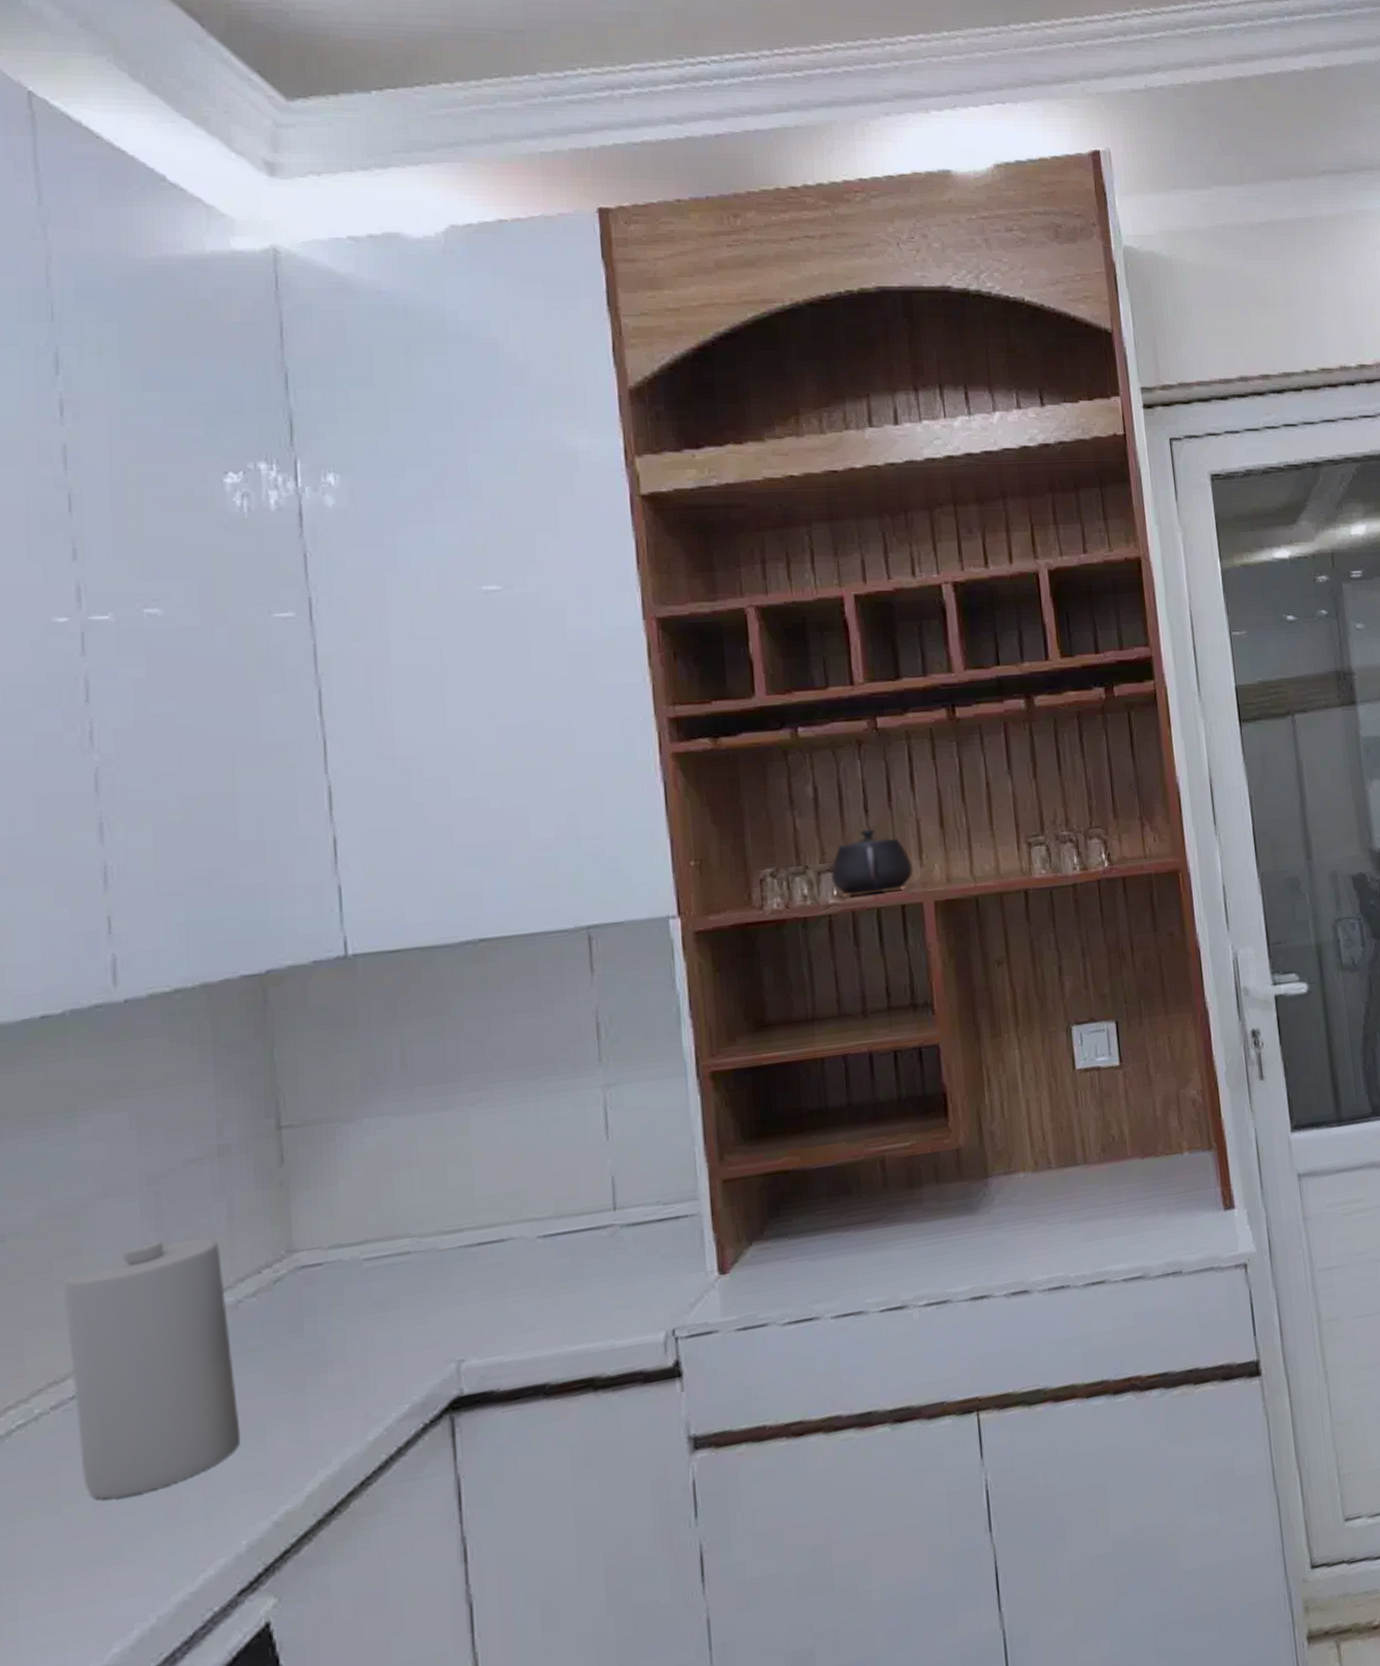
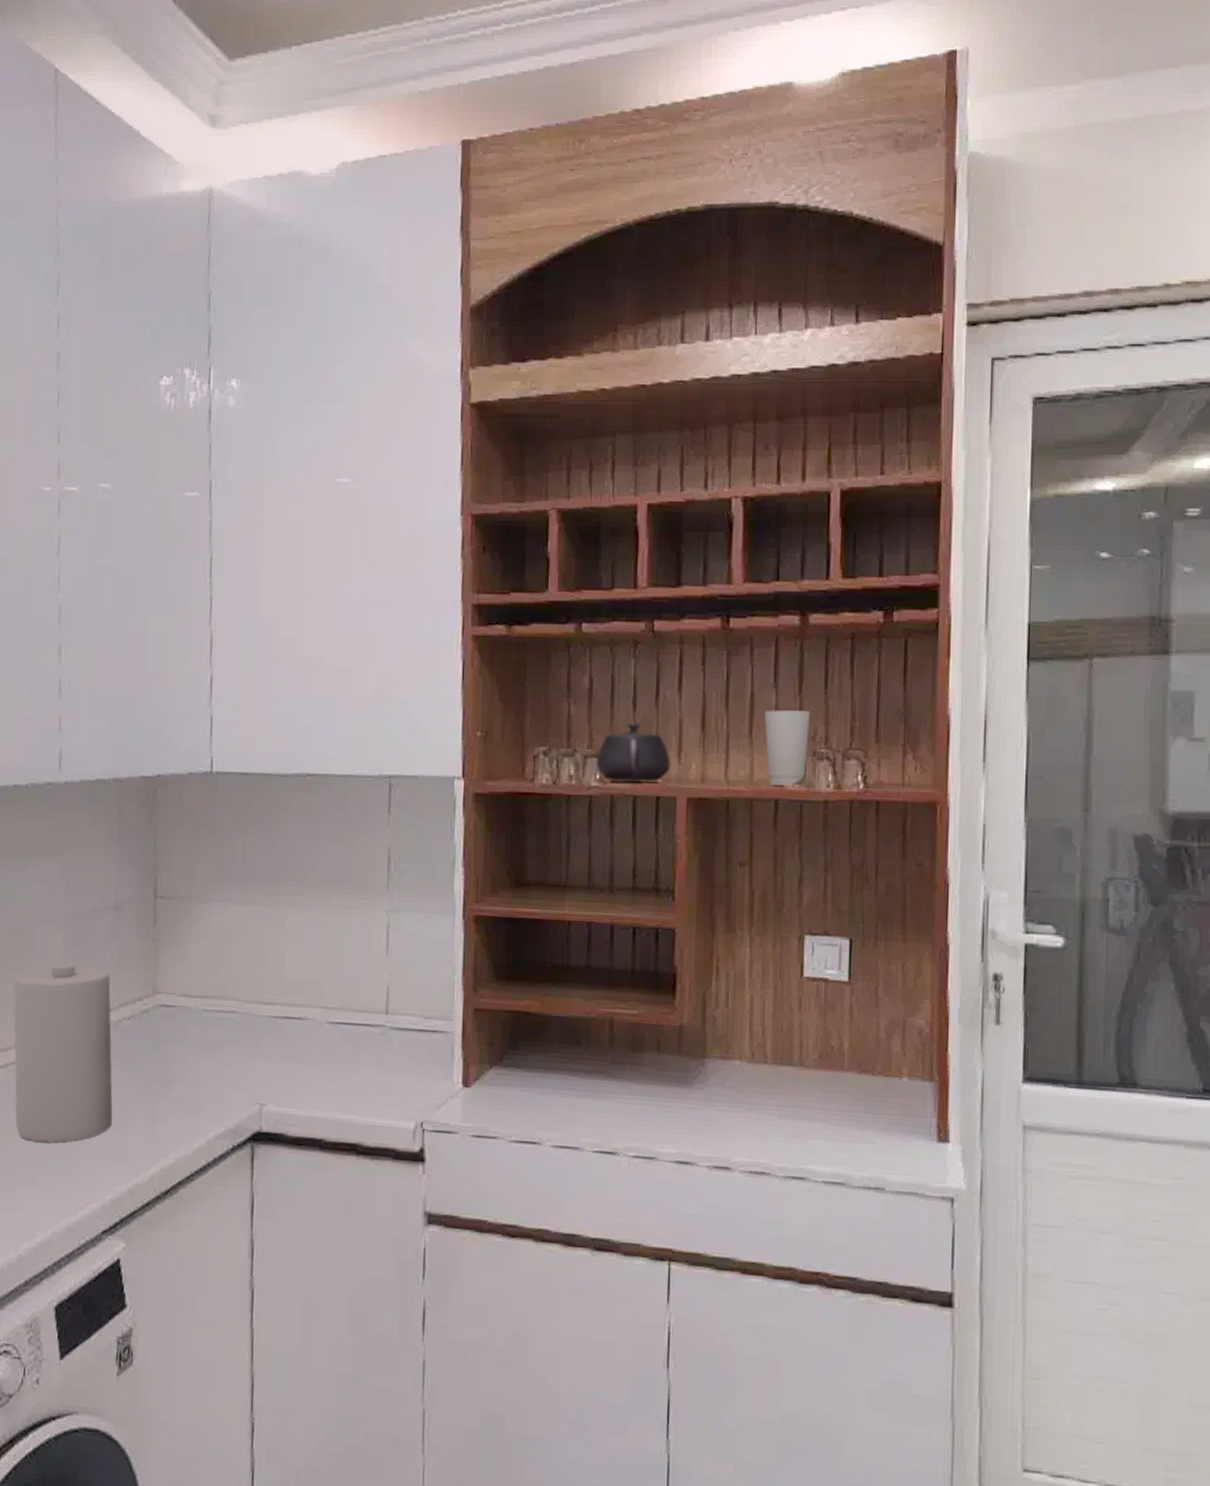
cup: none [1002,795,1052,876] -> present [764,710,810,786]

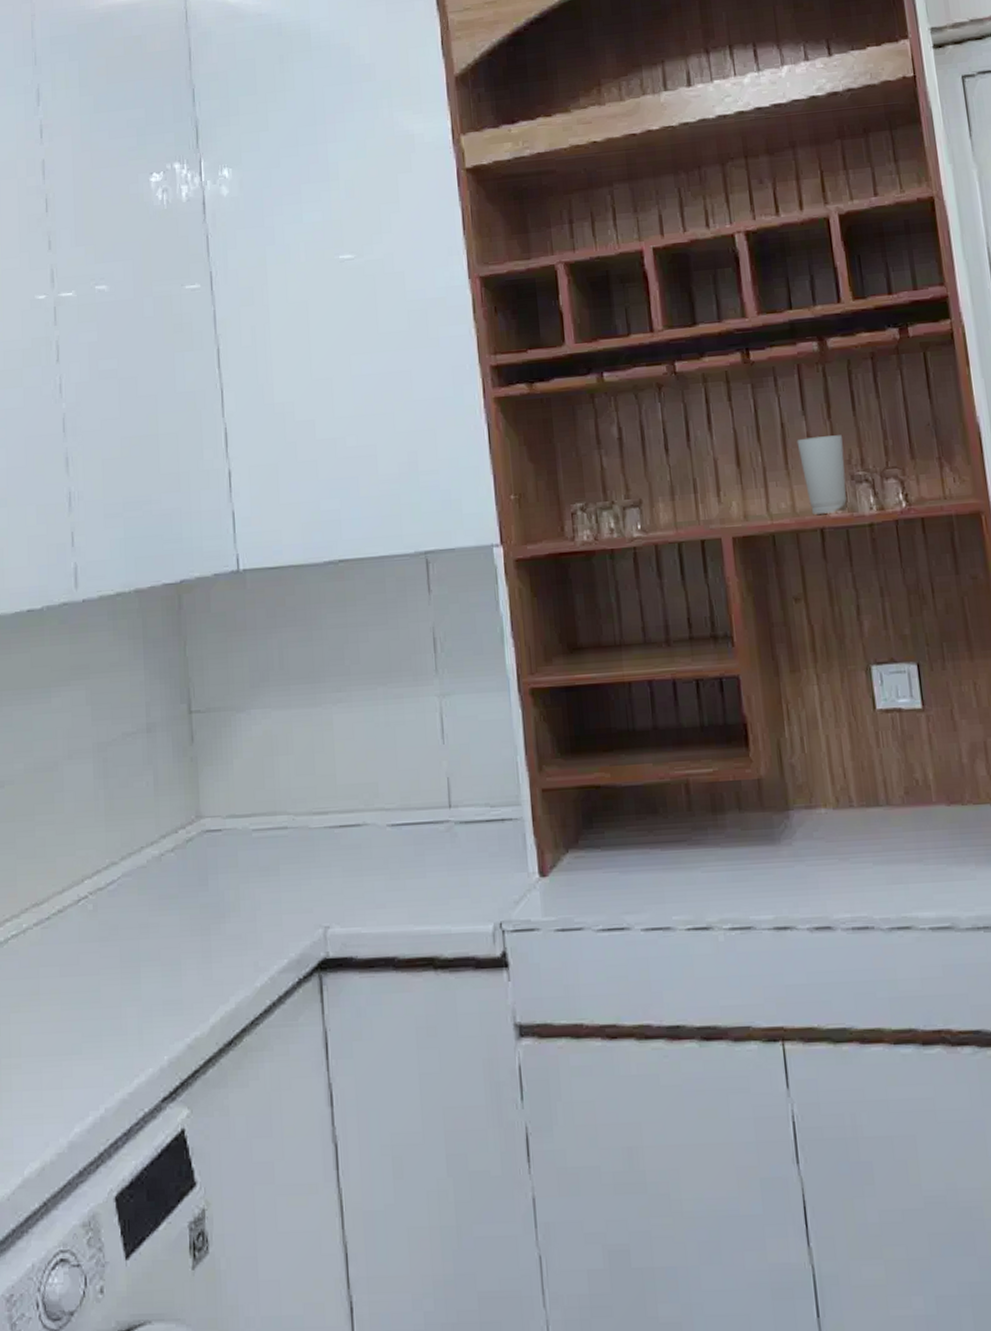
paper towel holder: present [13,964,113,1143] -> none [41,797,164,1006]
teapot: present [596,723,671,782] -> none [634,467,712,530]

